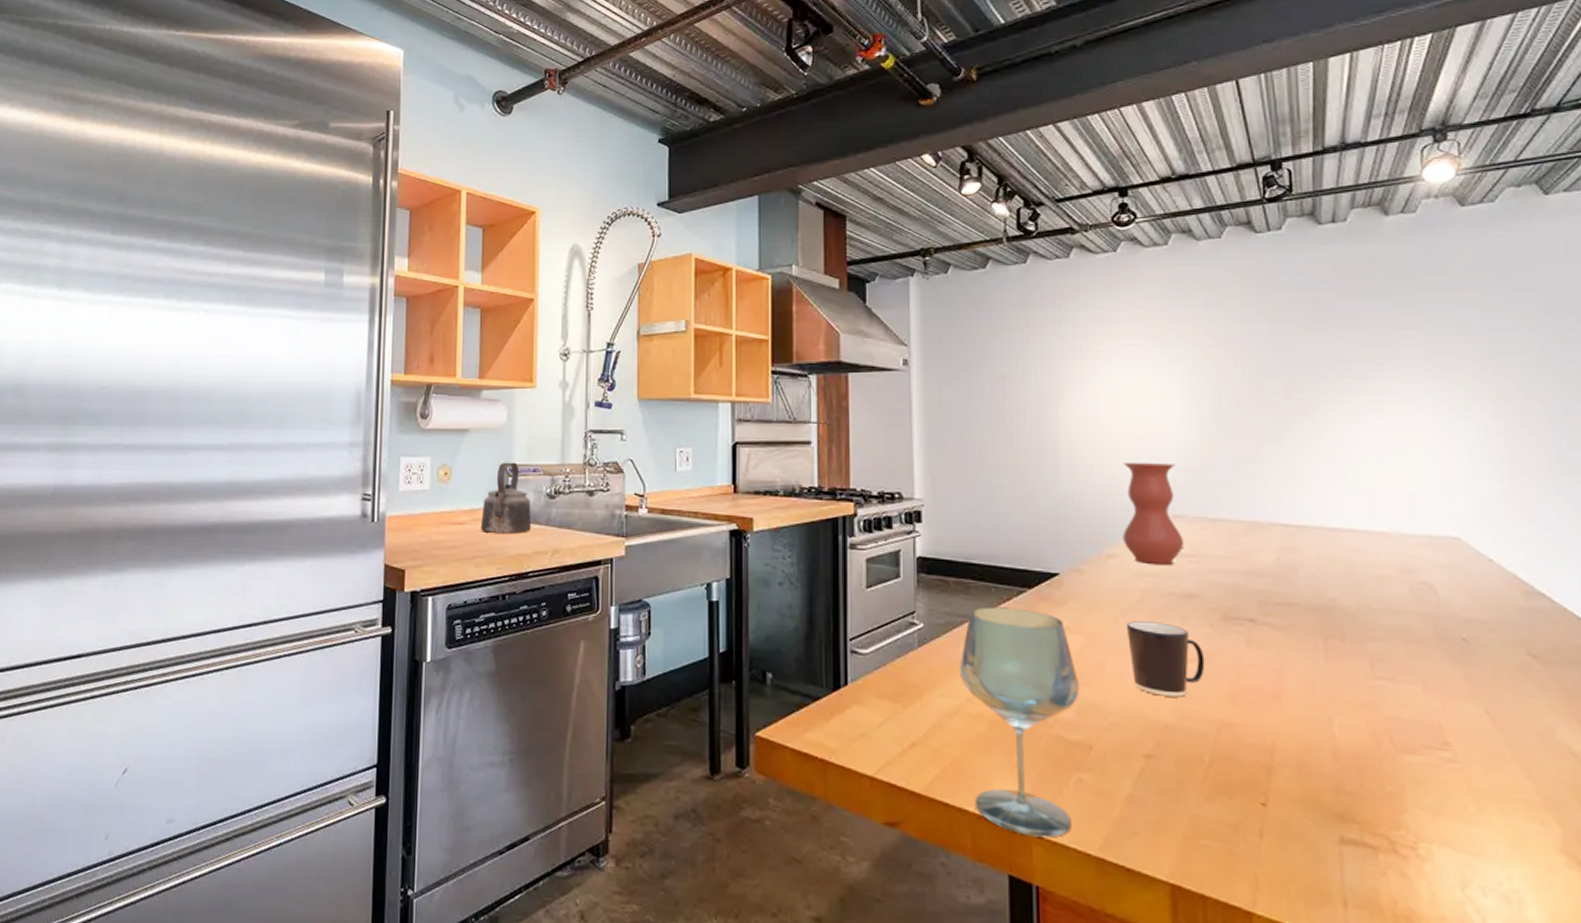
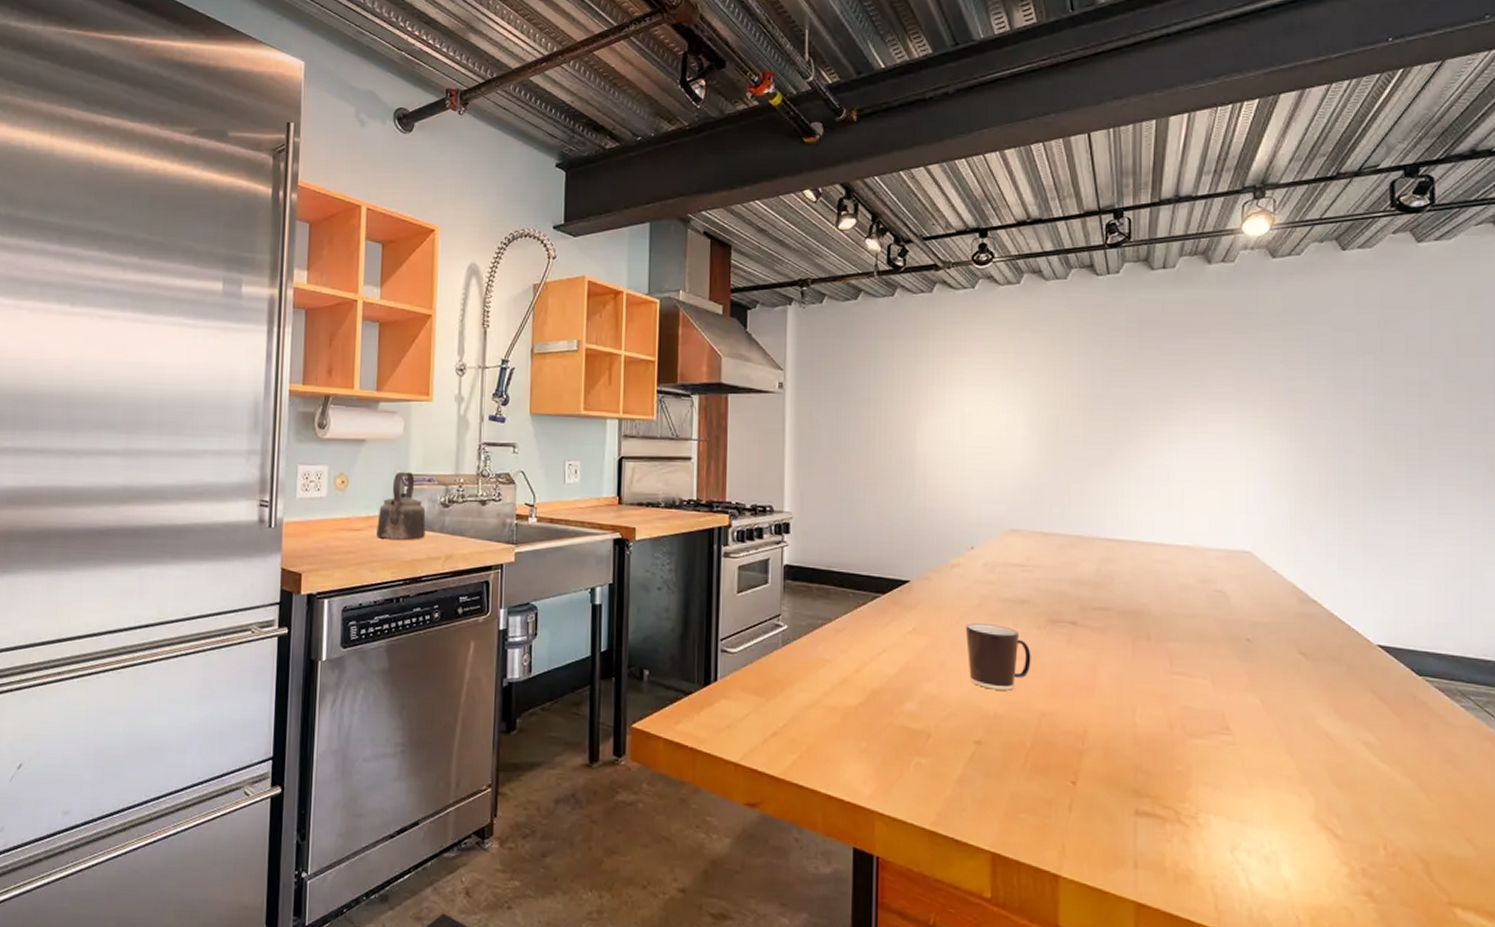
wine glass: present [959,606,1080,838] -> none [817,610,923,815]
vase: present [1122,463,1184,564] -> none [966,482,1019,573]

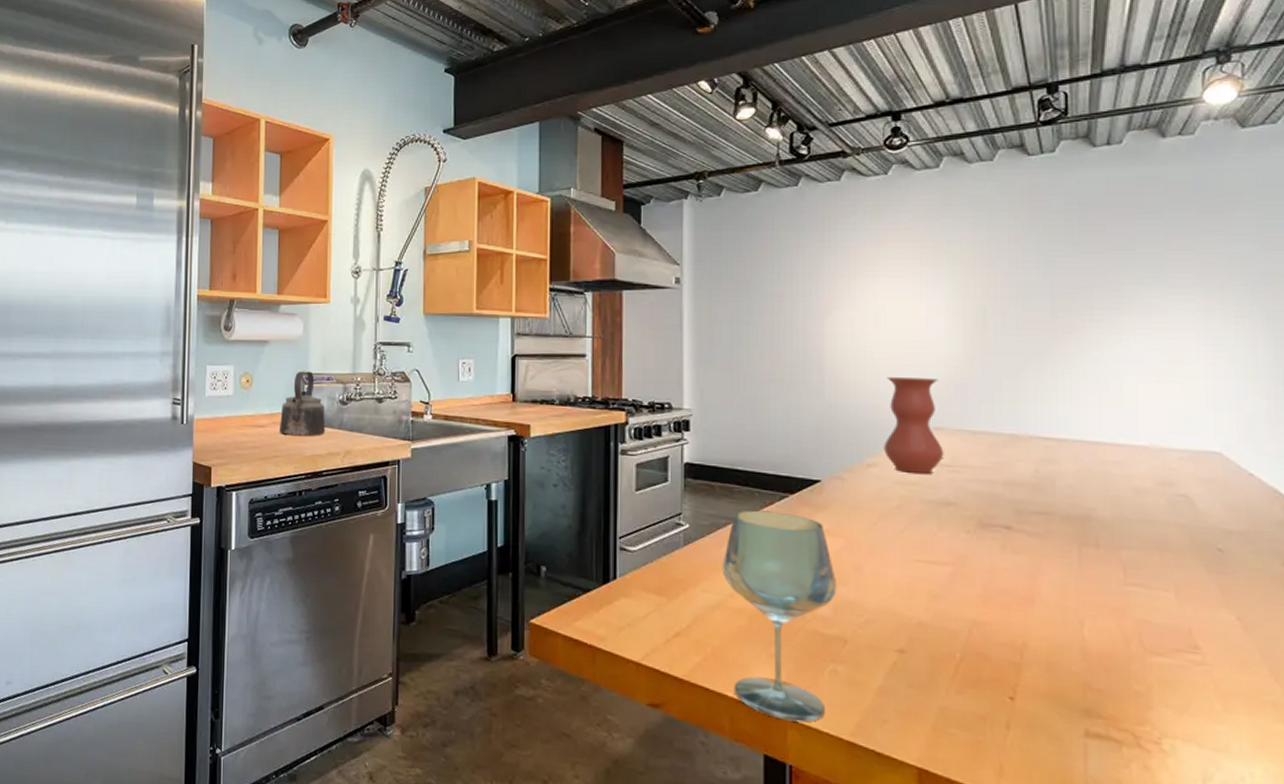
wine glass: none [817,610,923,815] -> present [722,510,838,723]
mug: present [965,623,1031,691] -> none [884,526,960,598]
vase: none [966,482,1019,573] -> present [883,377,944,474]

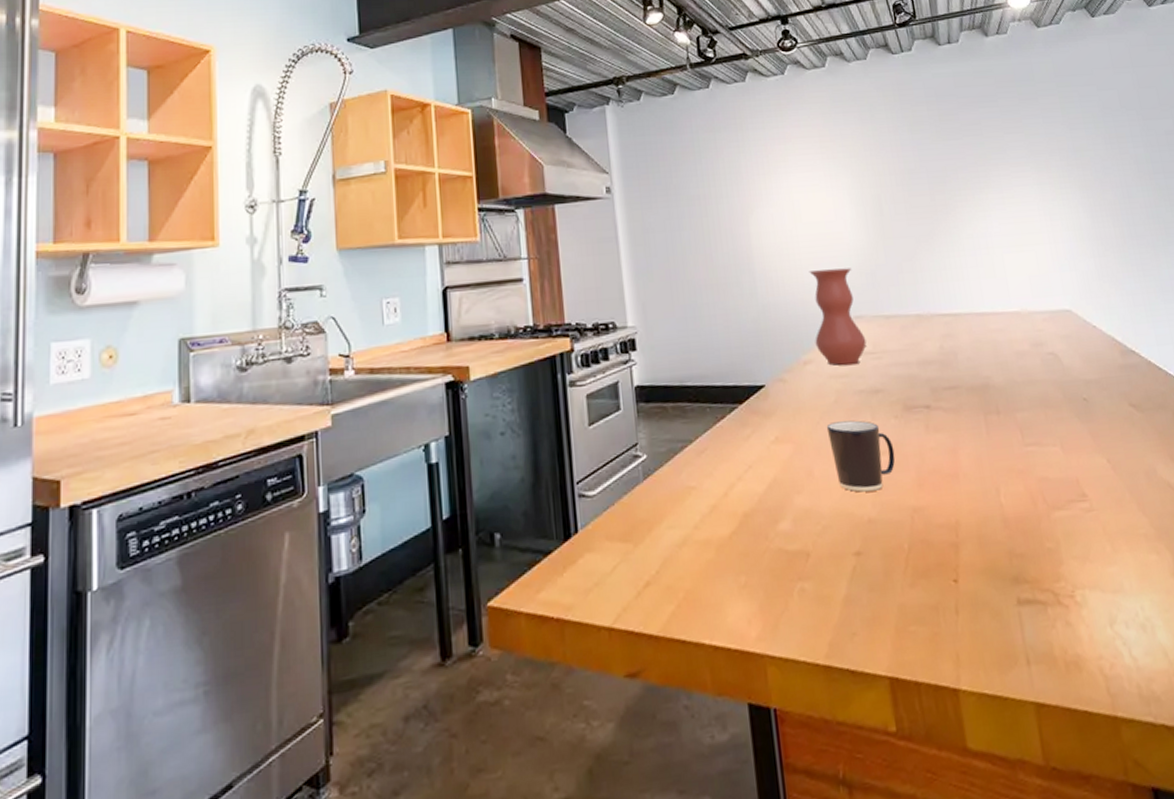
kettle: present [280,371,325,437] -> none [158,334,219,422]
wine glass: present [722,510,838,723] -> none [683,425,799,658]
mug: none [884,526,960,598] -> present [826,420,895,492]

